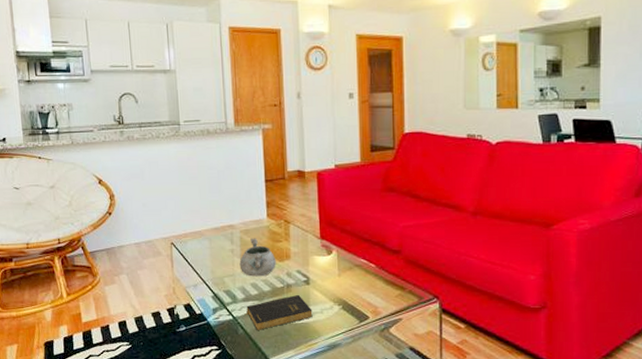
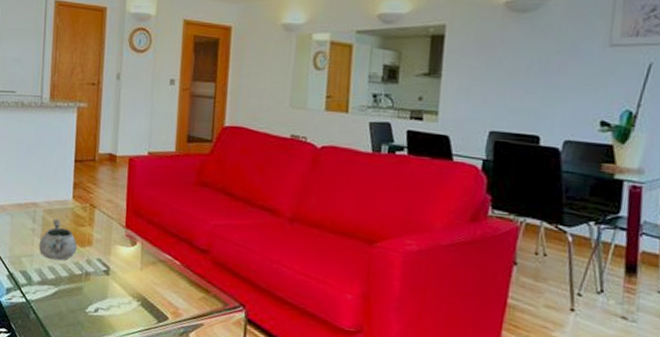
book: present [245,294,313,330] -> none [39,284,110,318]

